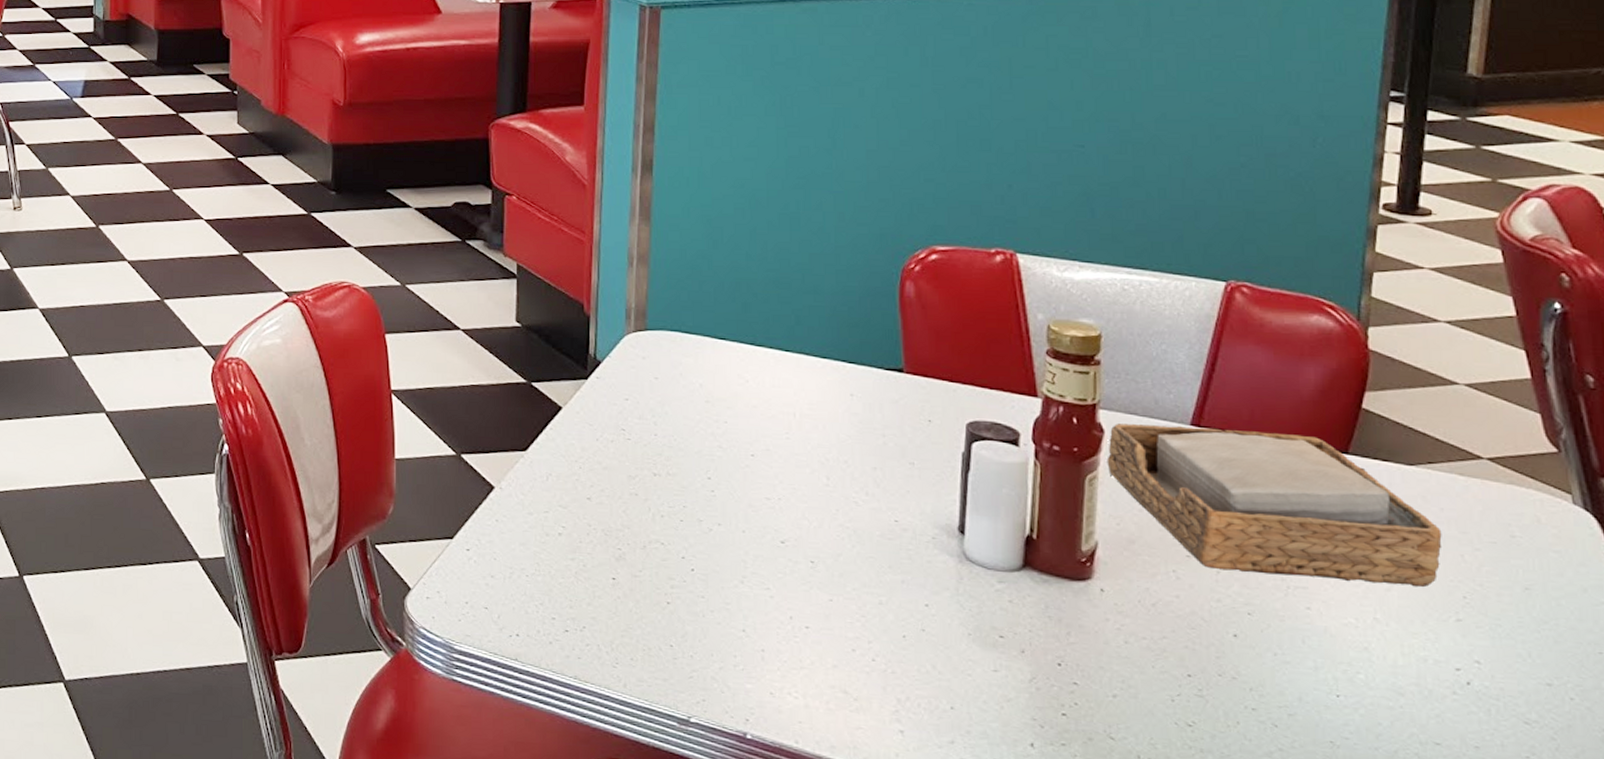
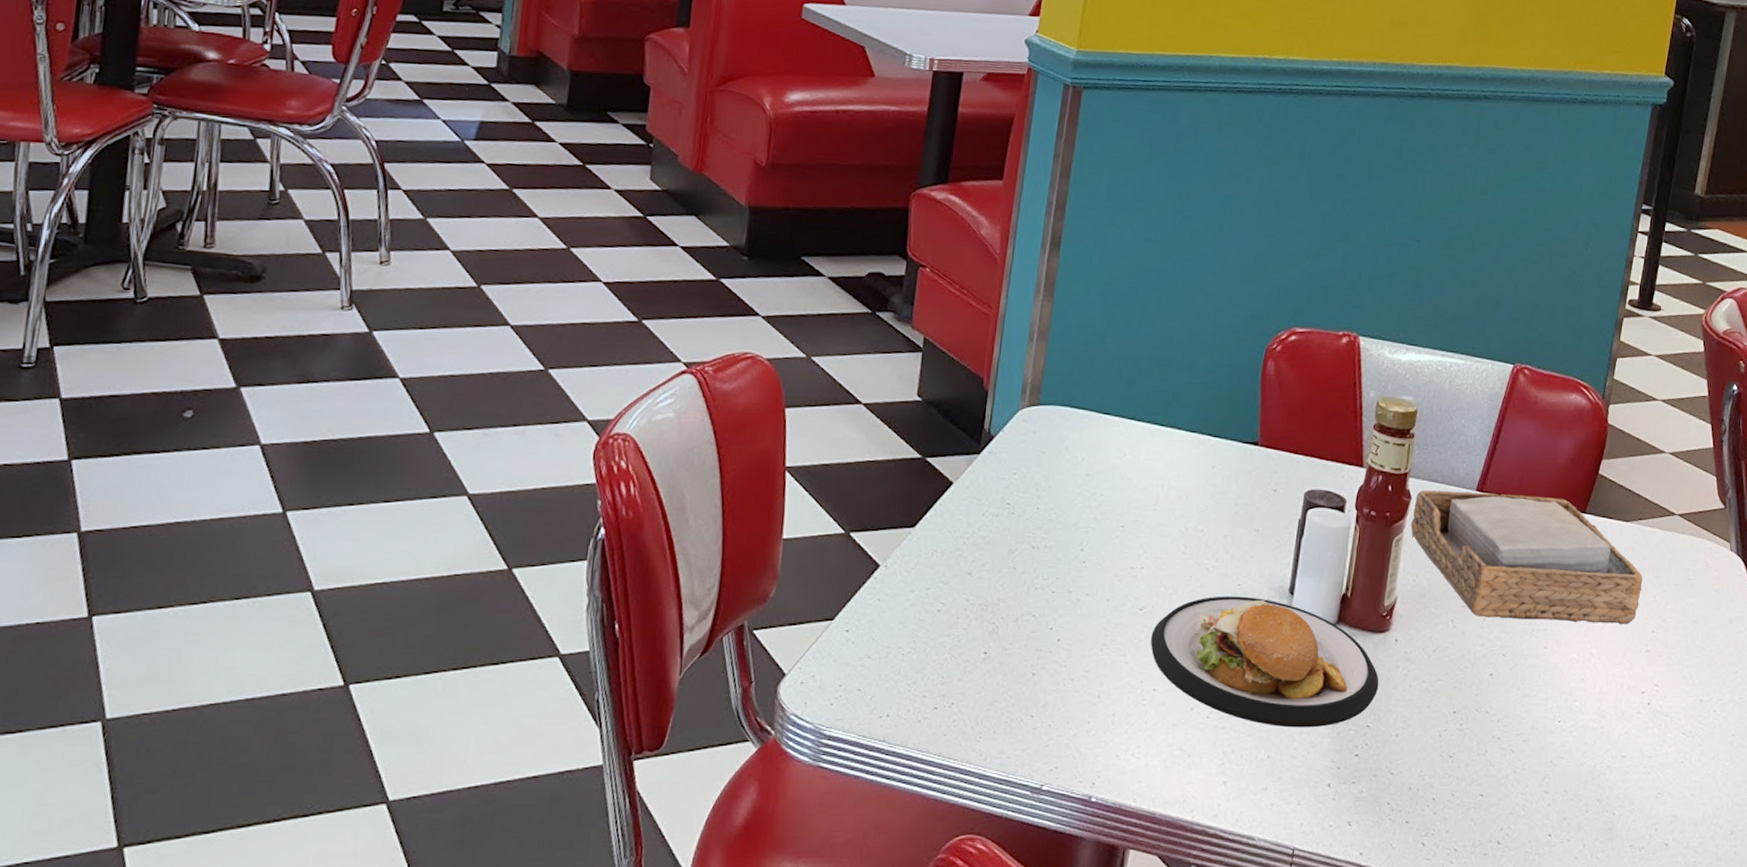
burger: none [798,532,1085,680] -> present [1151,596,1379,728]

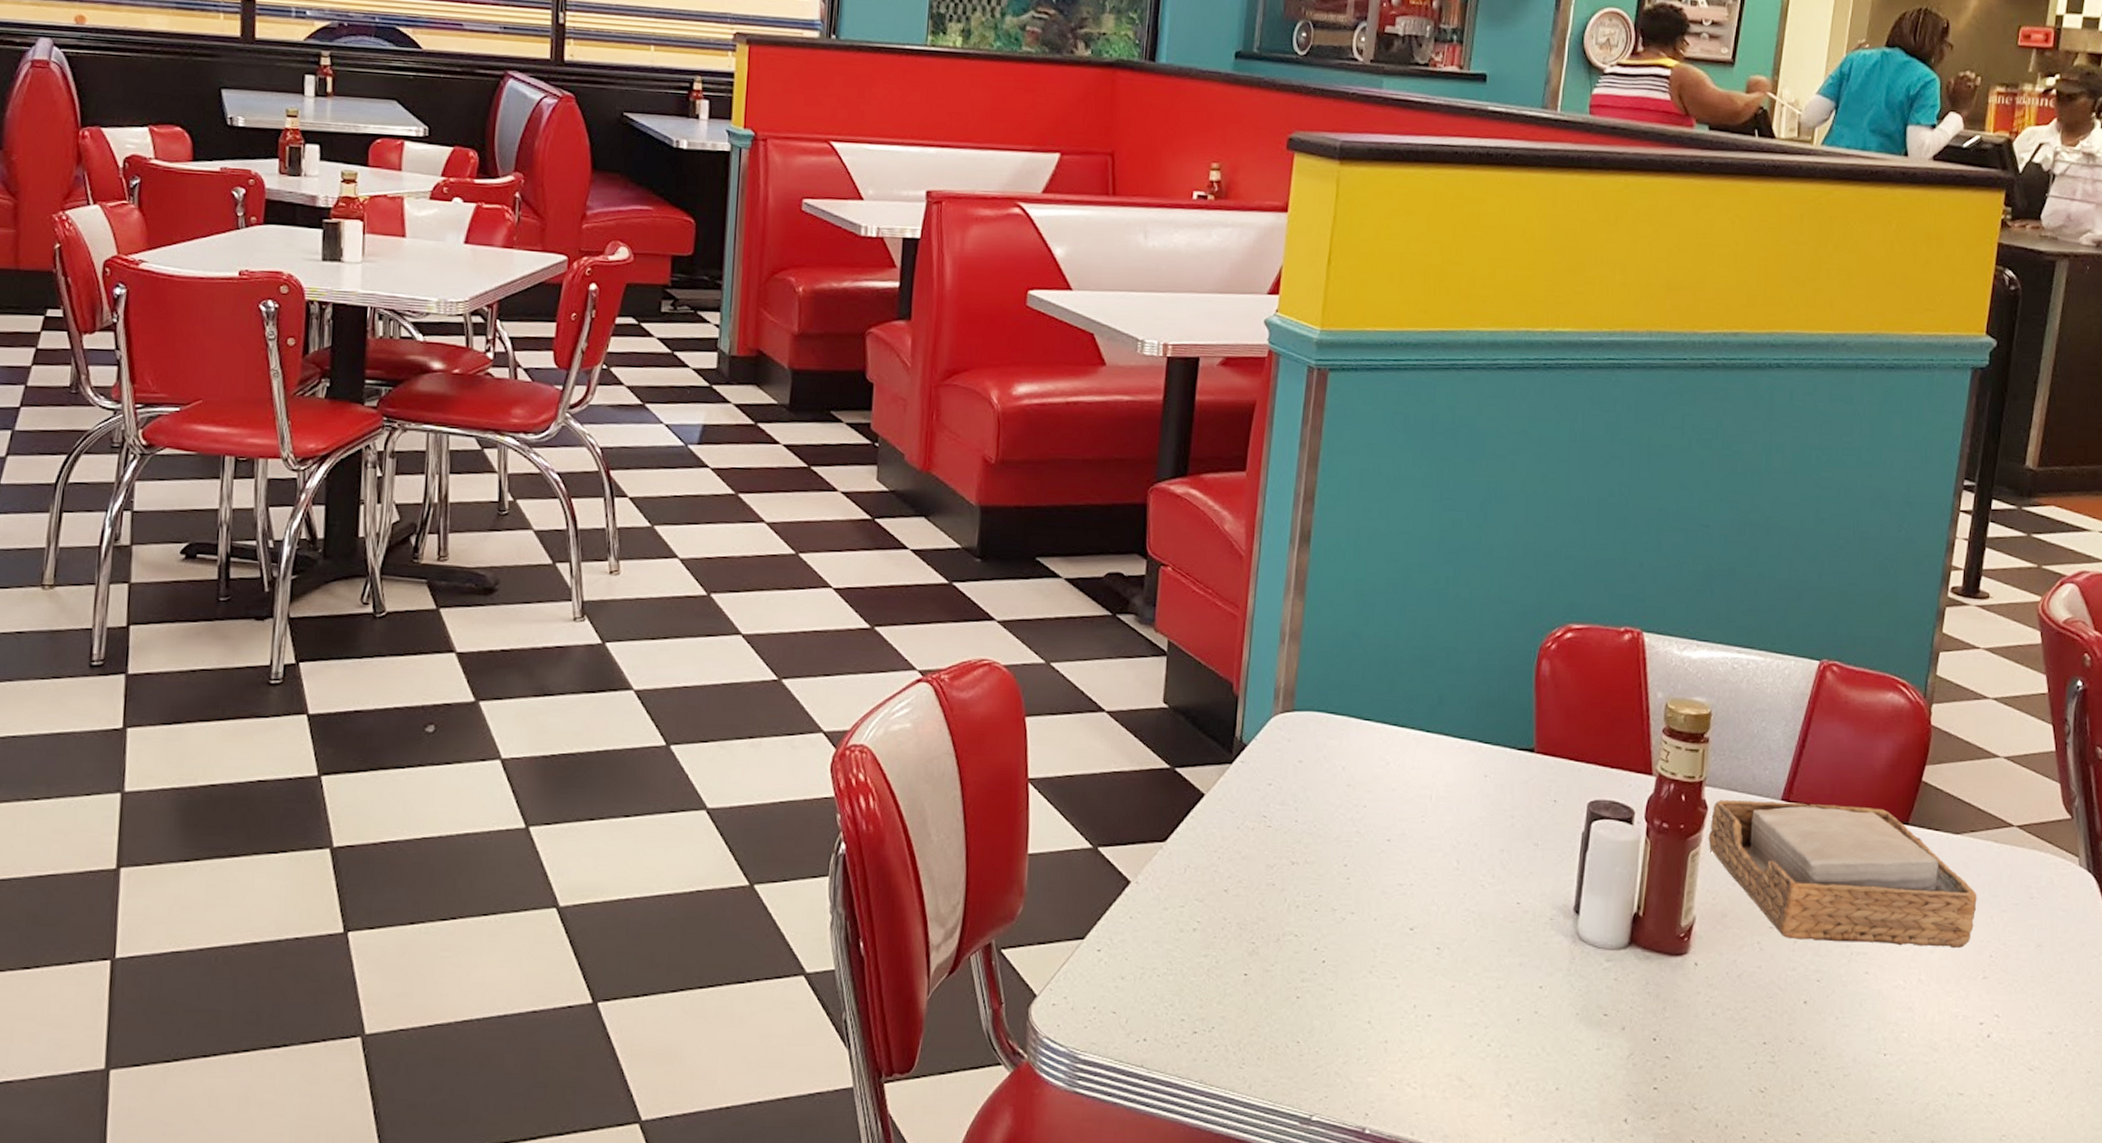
burger: present [1151,596,1379,728] -> none [1424,915,1678,1058]

